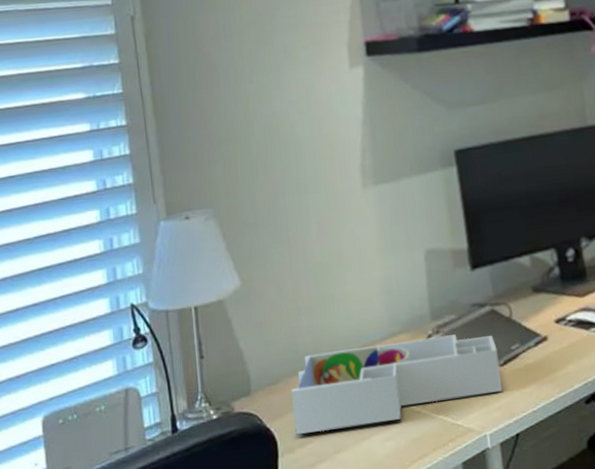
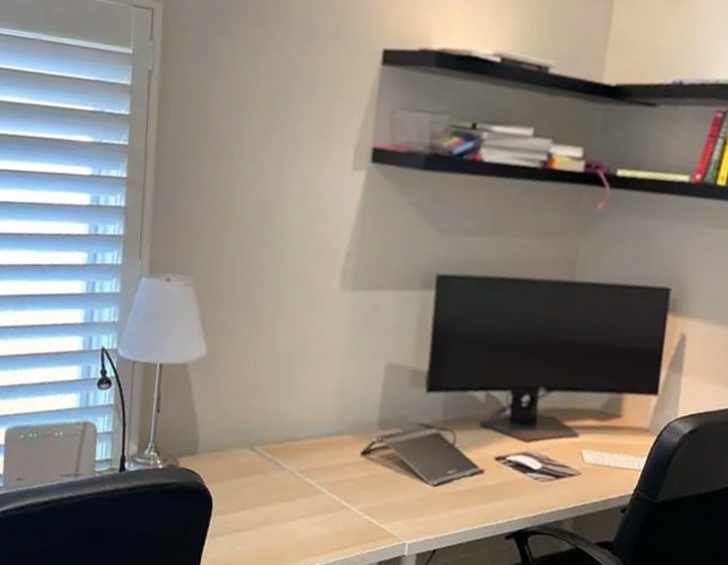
desk organizer: present [290,334,502,435] -> none [231,433,434,510]

